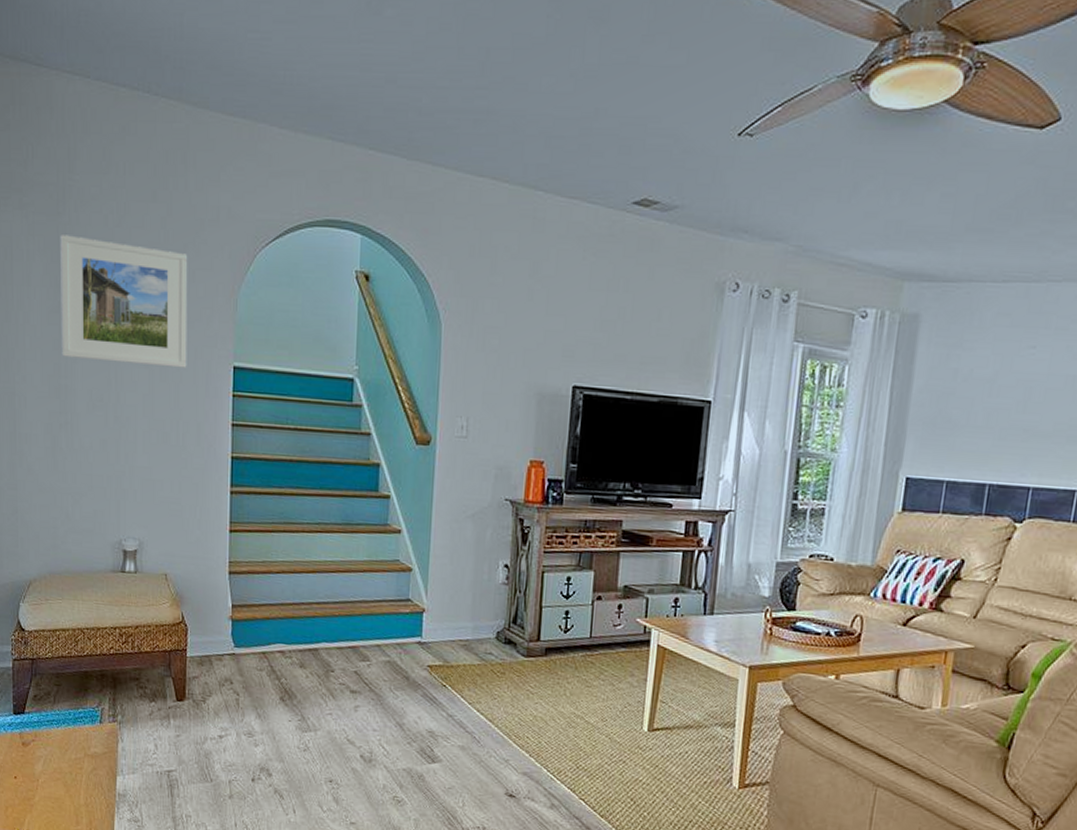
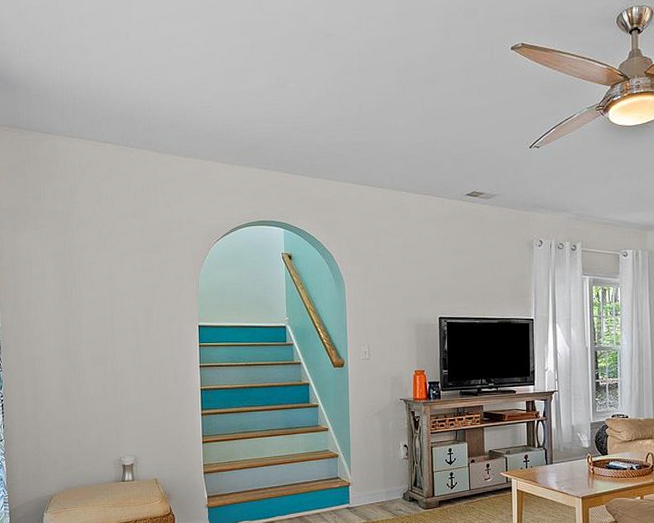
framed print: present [60,235,188,368] -> none [66,245,164,330]

